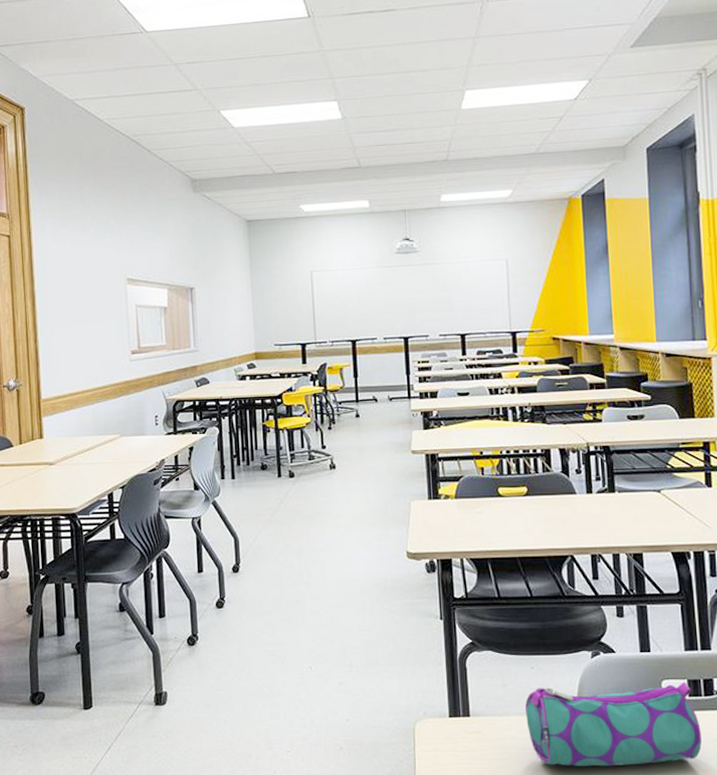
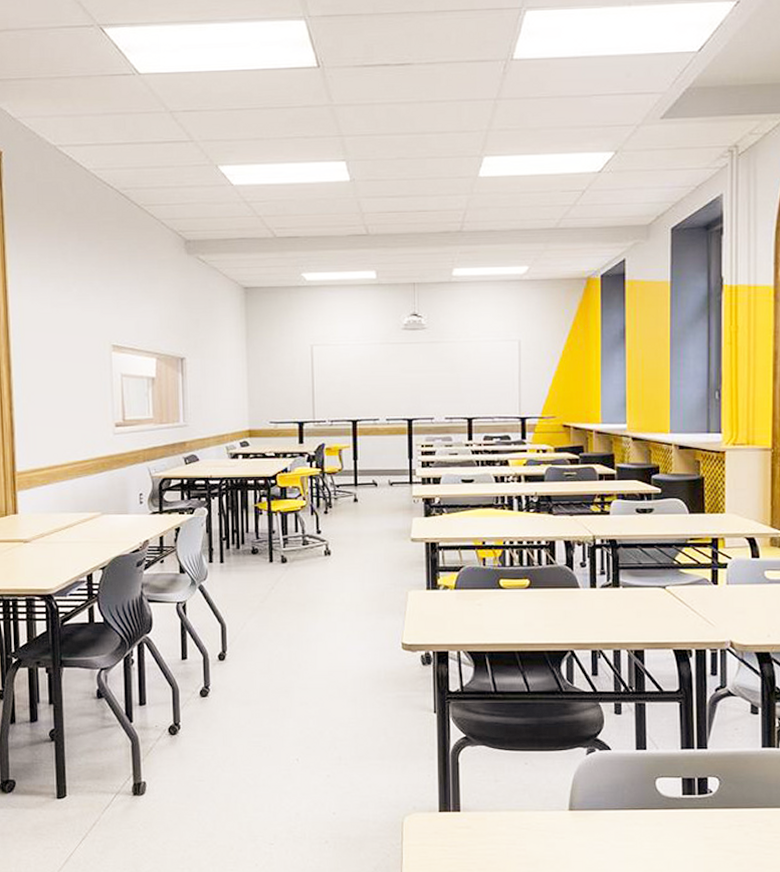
pencil case: present [525,683,702,766] -> none [517,781,692,862]

